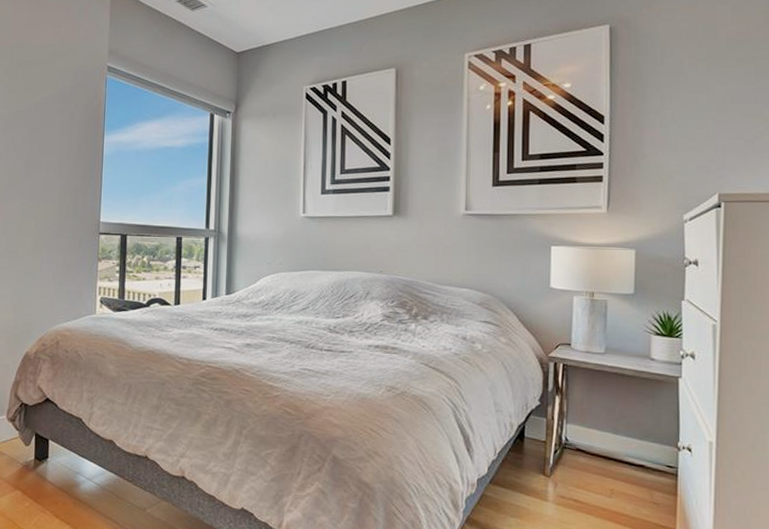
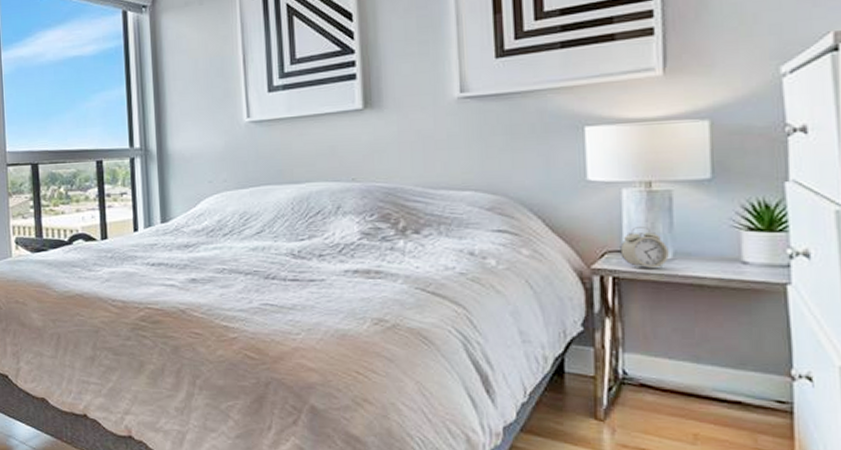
alarm clock: none [569,326,602,359] -> present [620,227,669,268]

